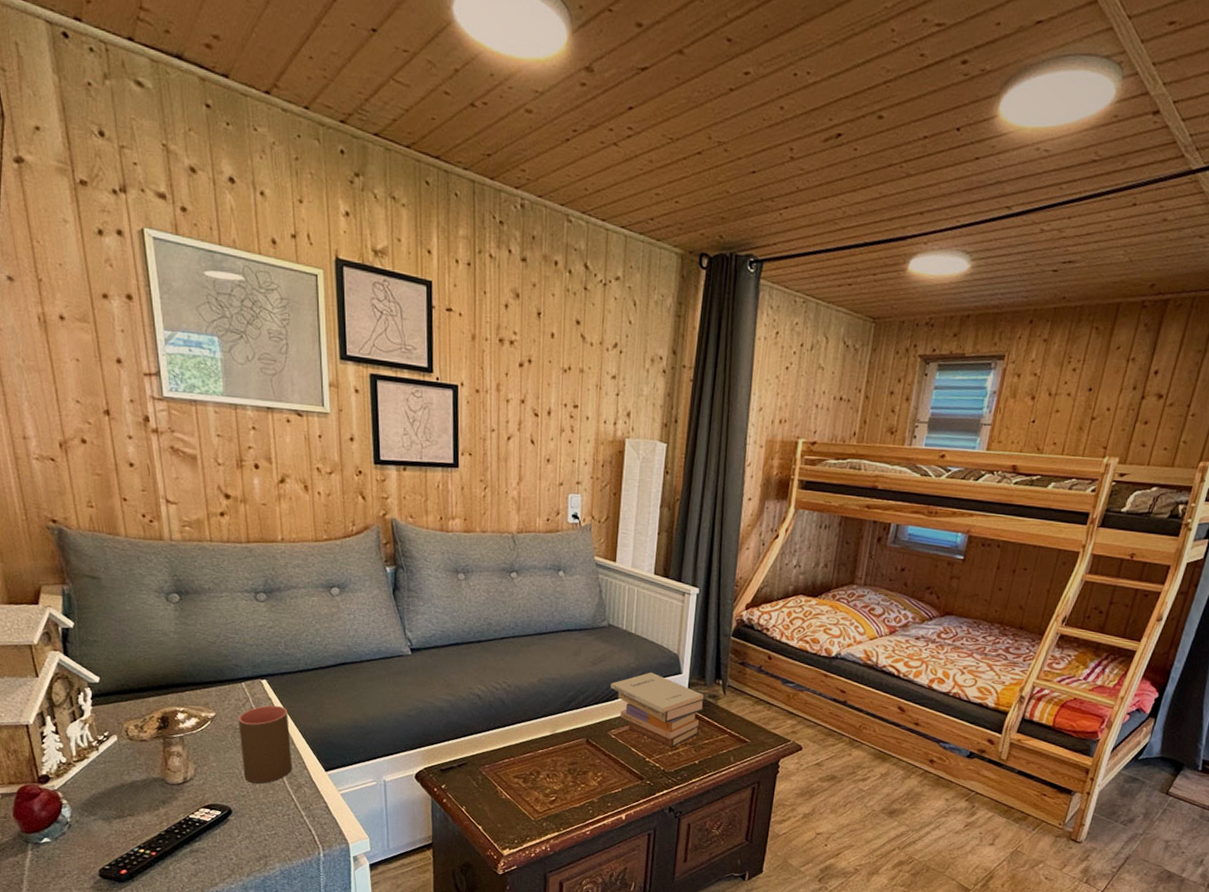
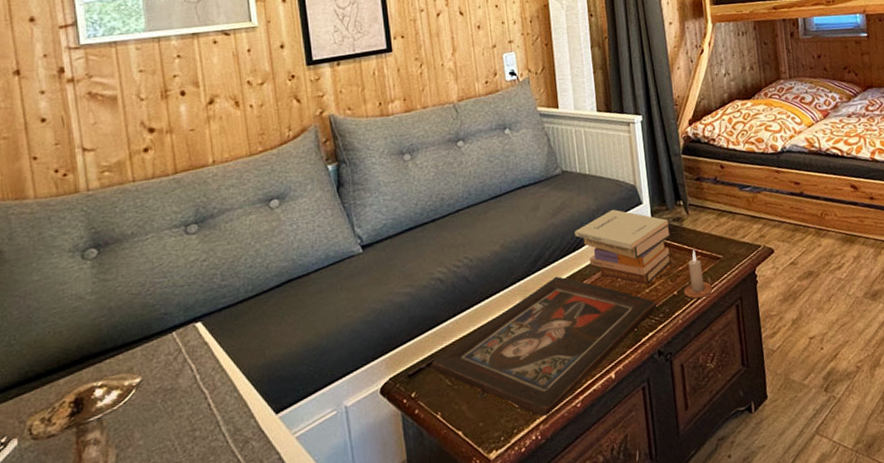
cup: present [239,705,292,784] -> none [169,348,236,454]
religious icon: none [462,719,677,833] -> present [431,276,657,416]
candle: none [704,727,734,773] -> present [683,249,713,299]

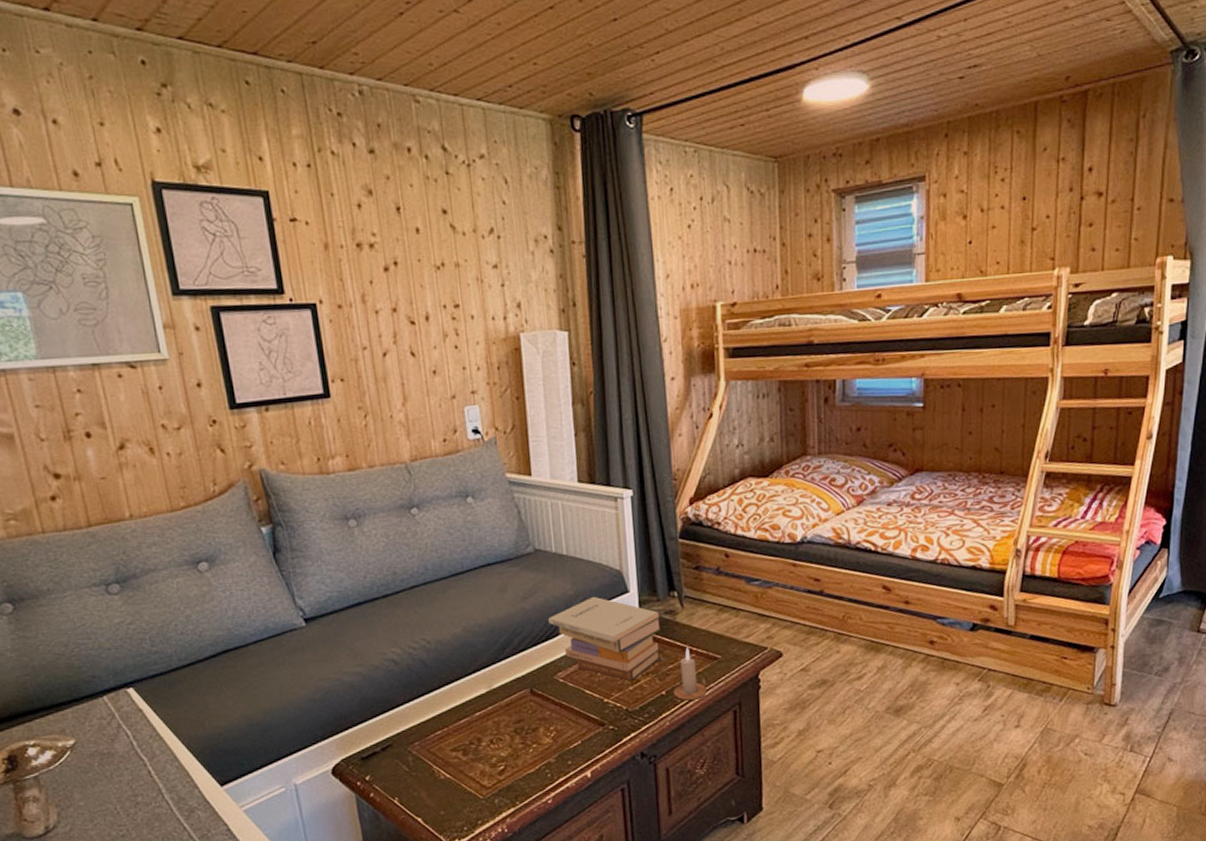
religious icon: present [431,276,657,416] -> none [386,665,642,810]

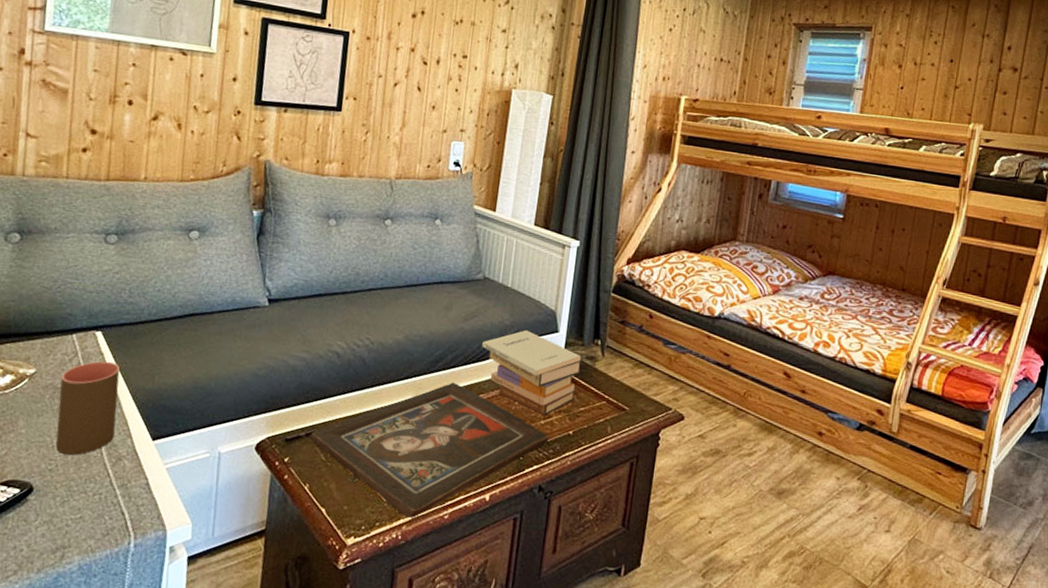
cup: none [104,716,180,818] -> present [55,361,121,455]
religious icon: none [386,665,642,810] -> present [309,382,550,518]
candle: present [673,647,708,701] -> none [579,393,611,445]

